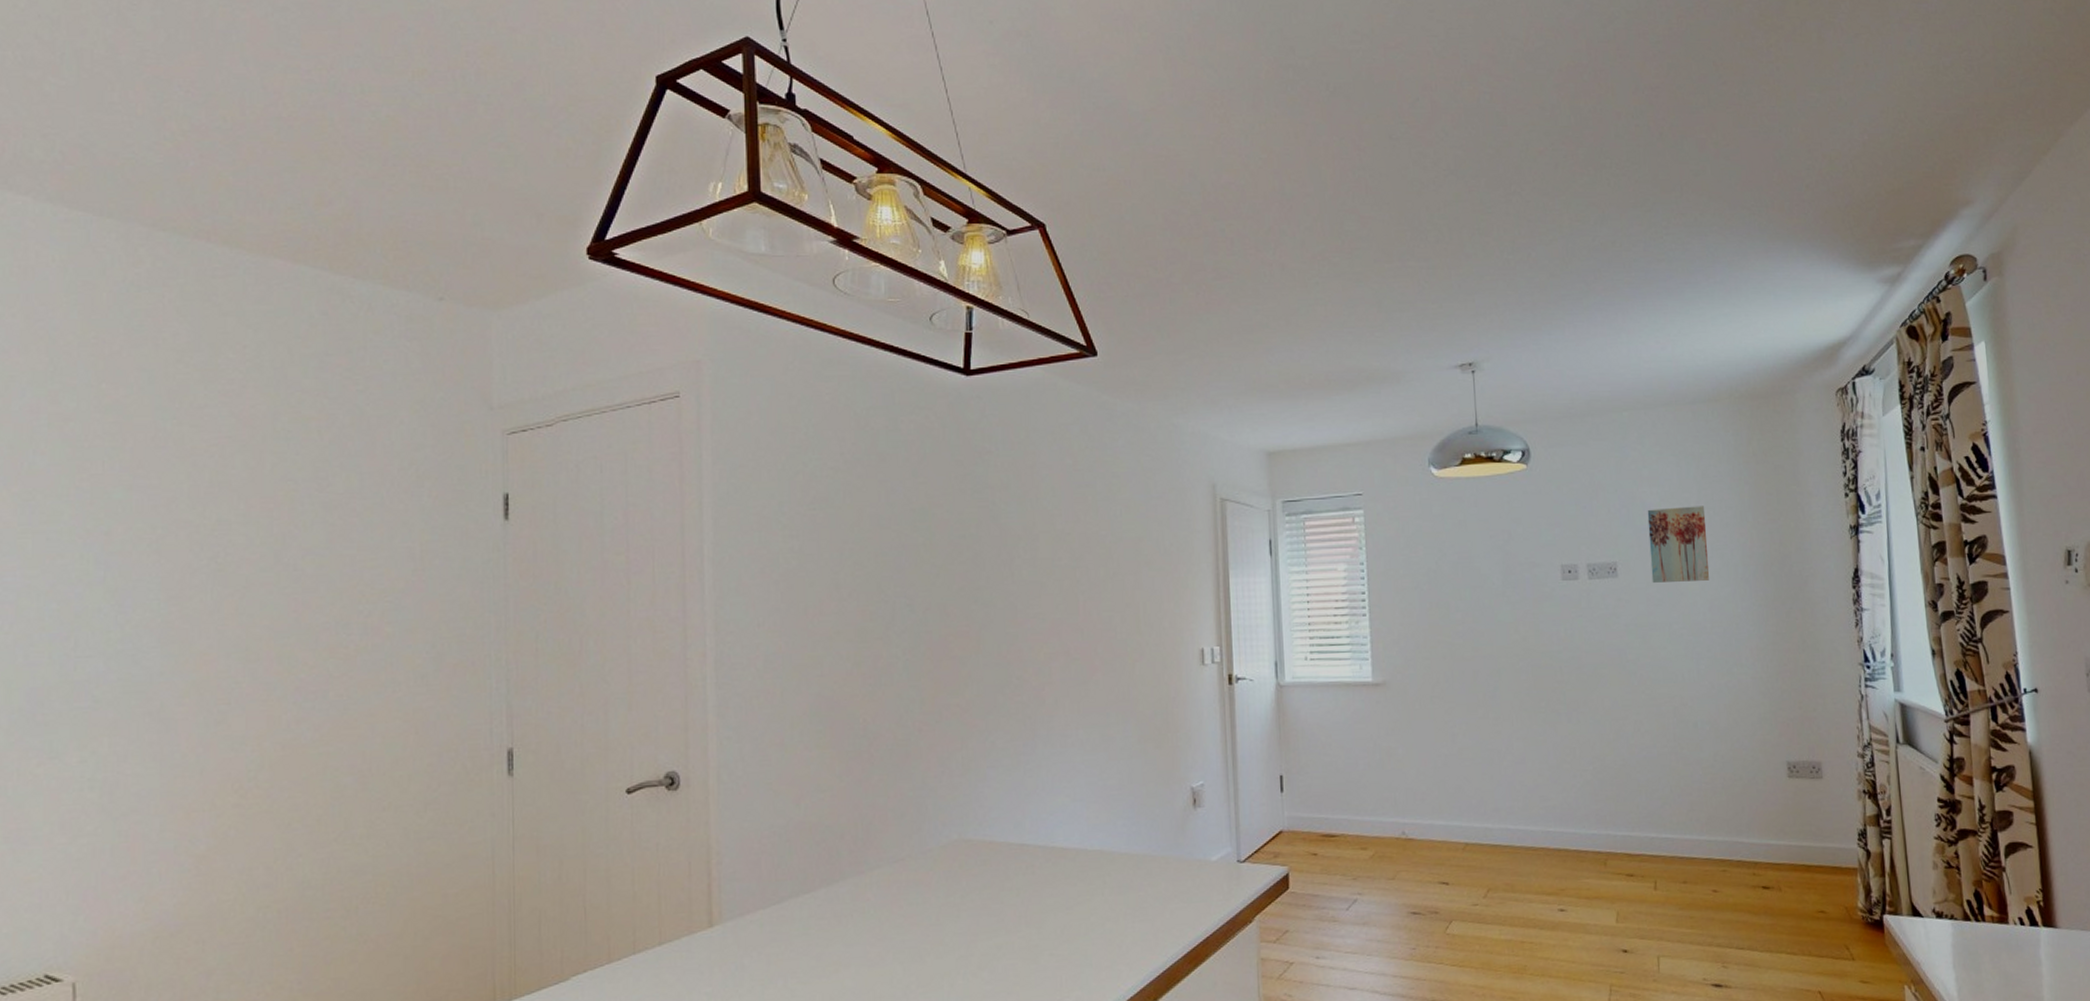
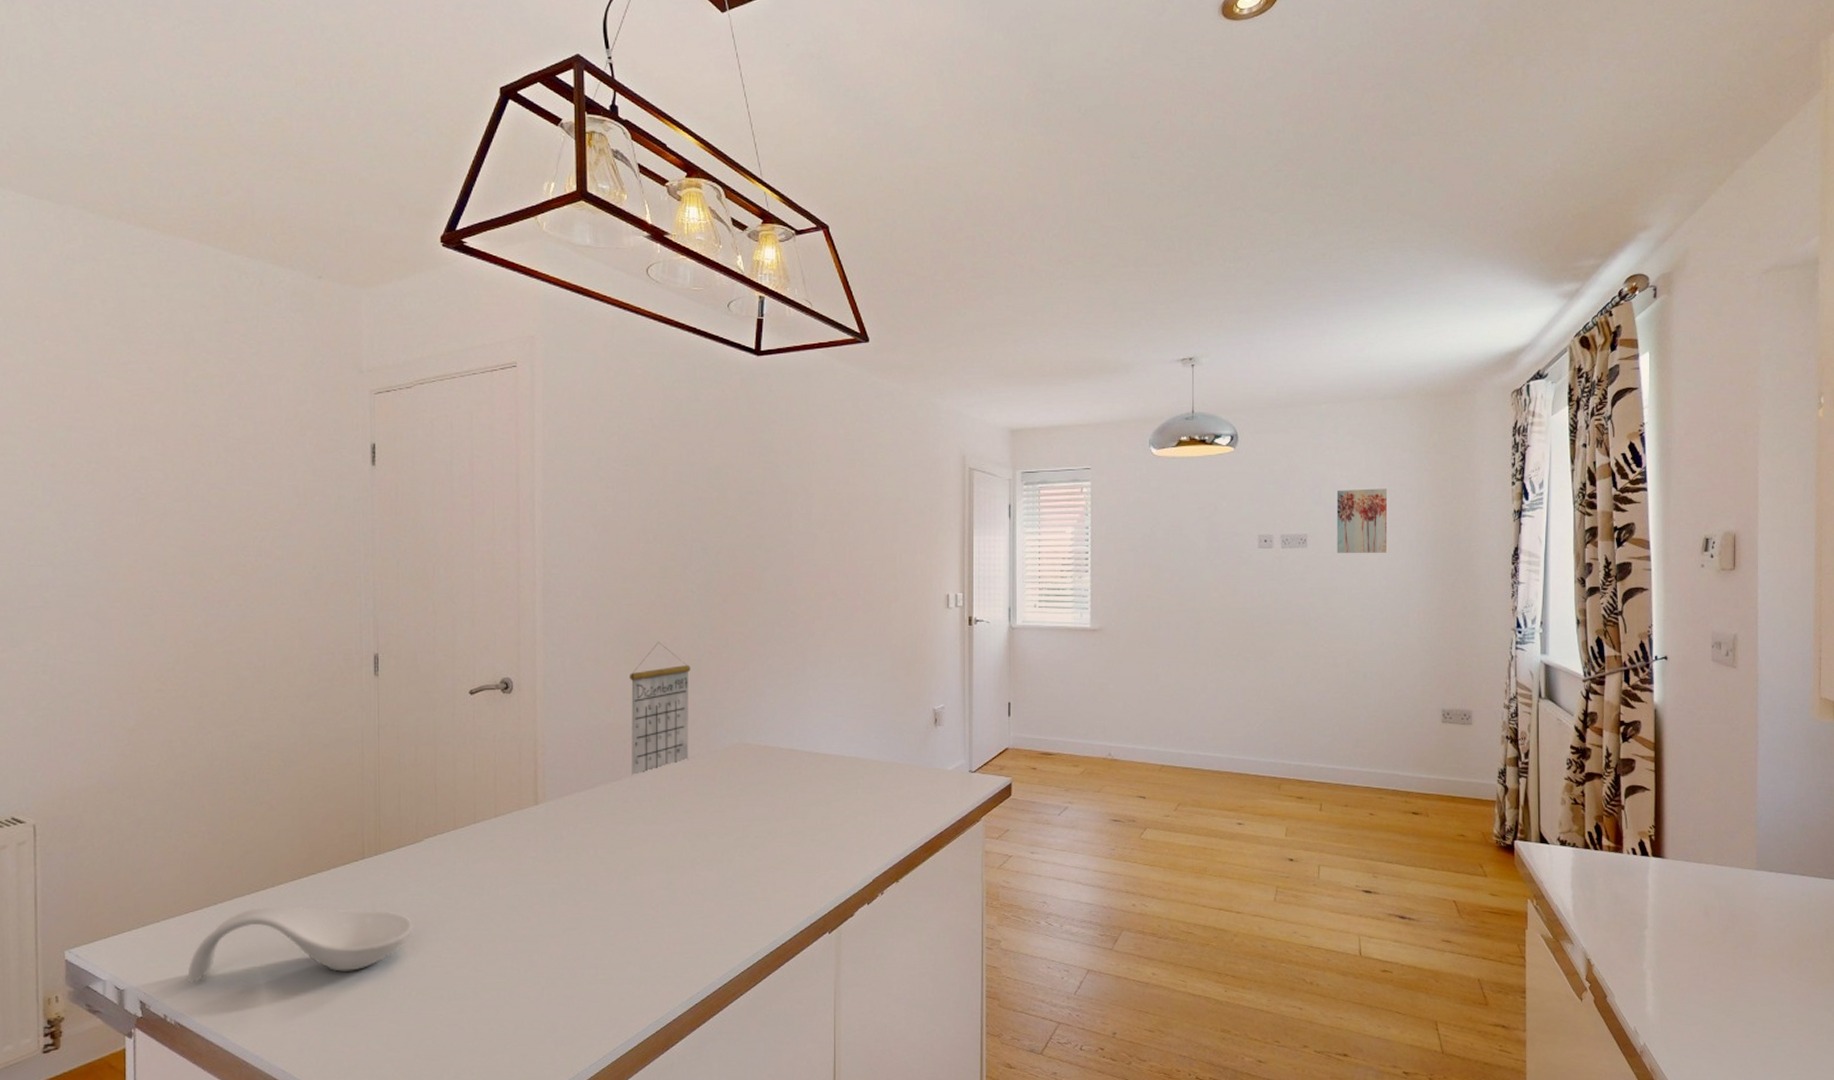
calendar: none [823,719,898,885] -> present [630,641,691,775]

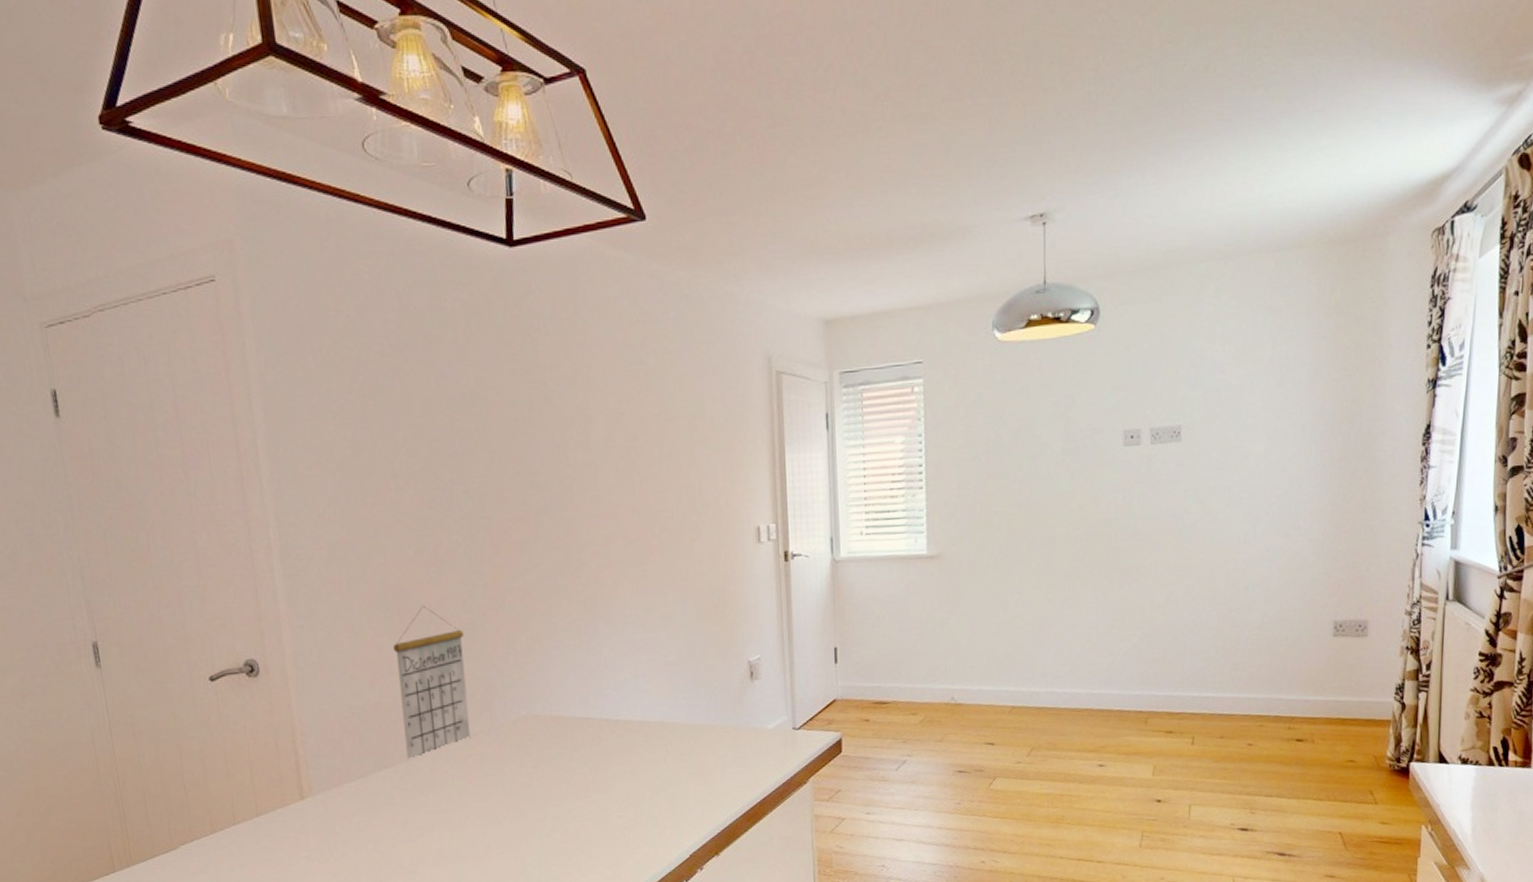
wall art: present [1336,488,1388,553] -> none [1216,363,1278,446]

